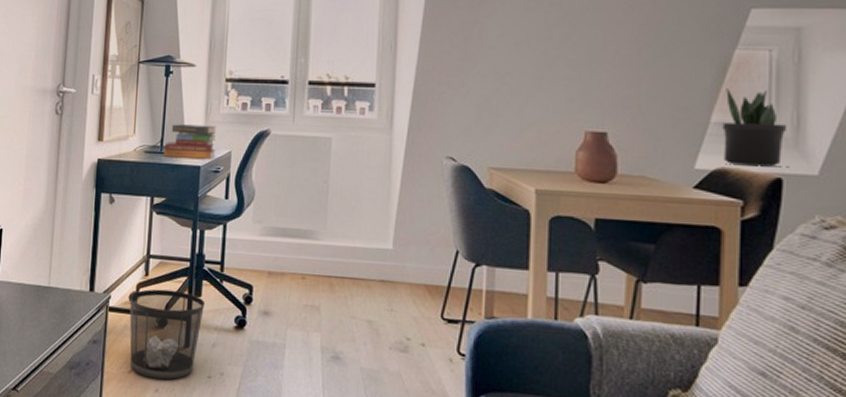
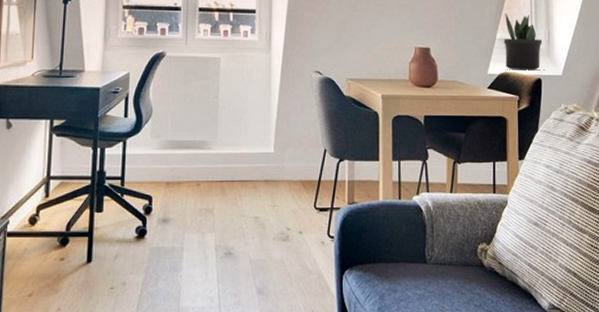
waste bin: present [129,289,206,380] -> none [29,209,107,298]
books: present [163,124,216,160] -> none [62,49,115,82]

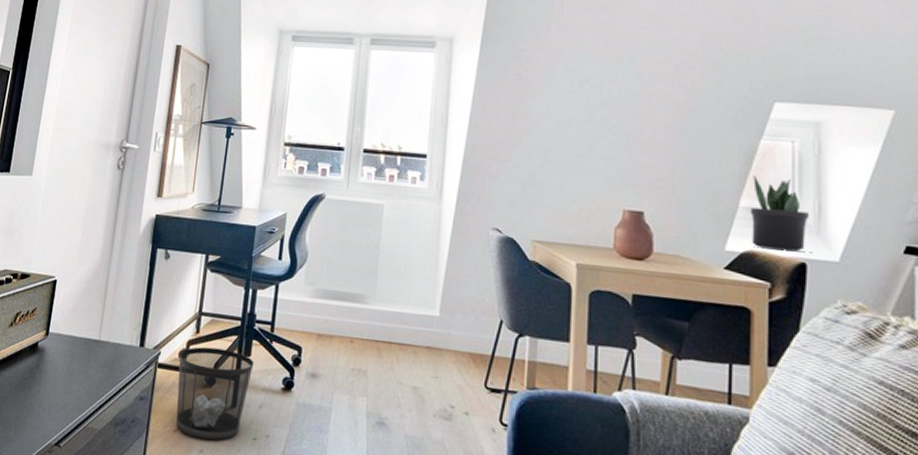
waste bin: none [29,209,107,298] -> present [176,347,255,441]

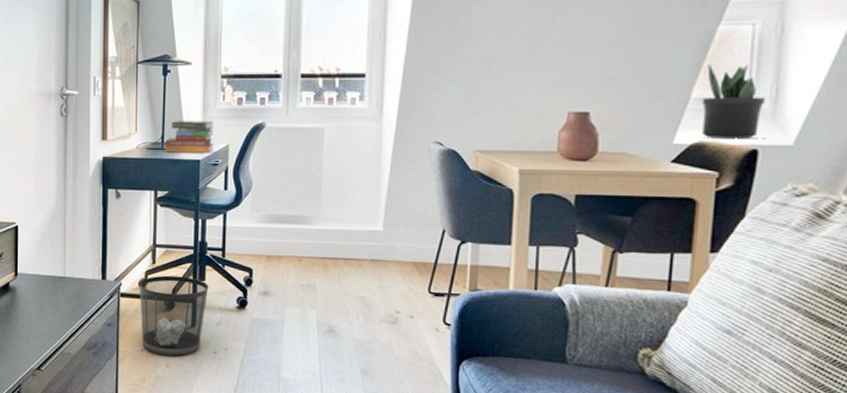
books: none [220,184,273,221] -> present [164,121,214,154]

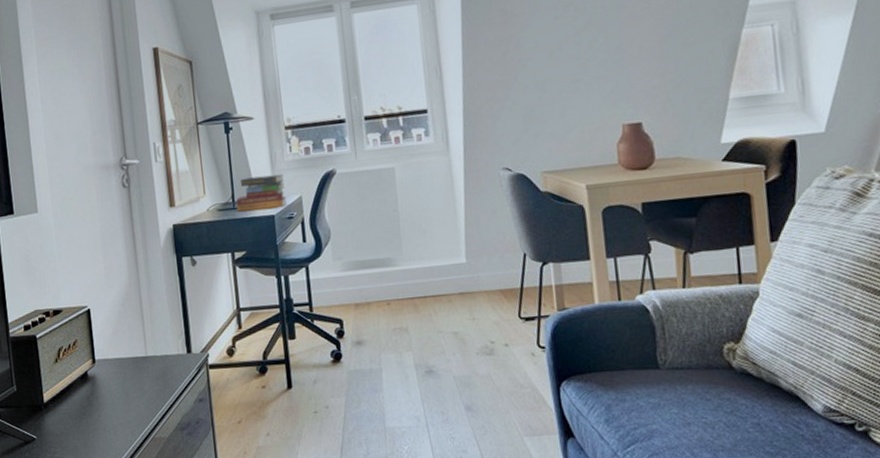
waste bin: present [139,275,209,357] -> none [227,337,301,424]
planter: present [702,64,765,139] -> none [739,62,794,135]

